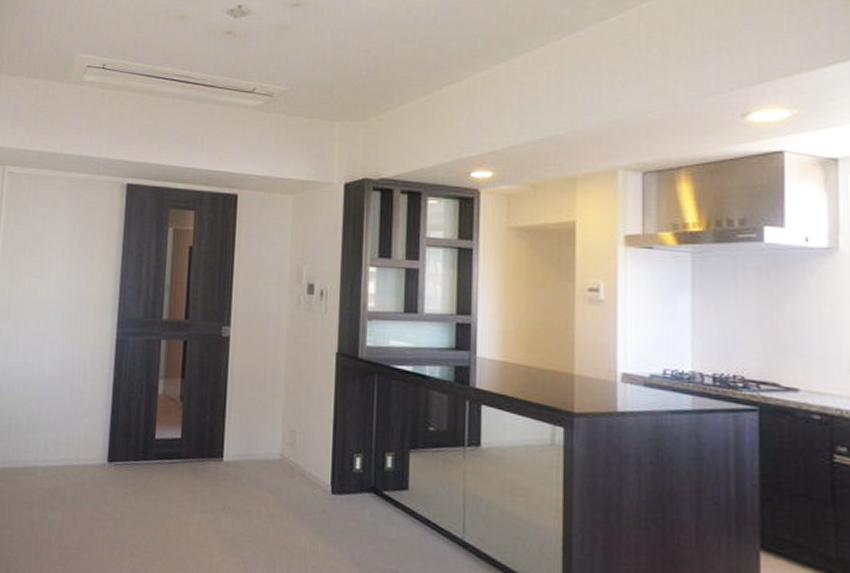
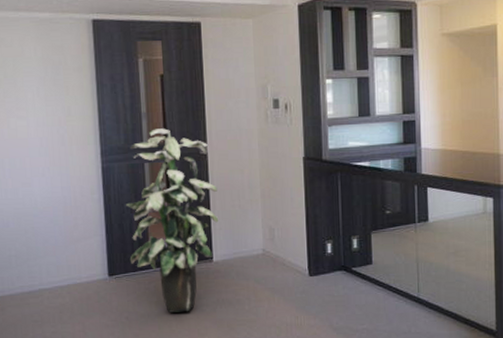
indoor plant: none [132,303,237,516] -> present [126,128,219,313]

